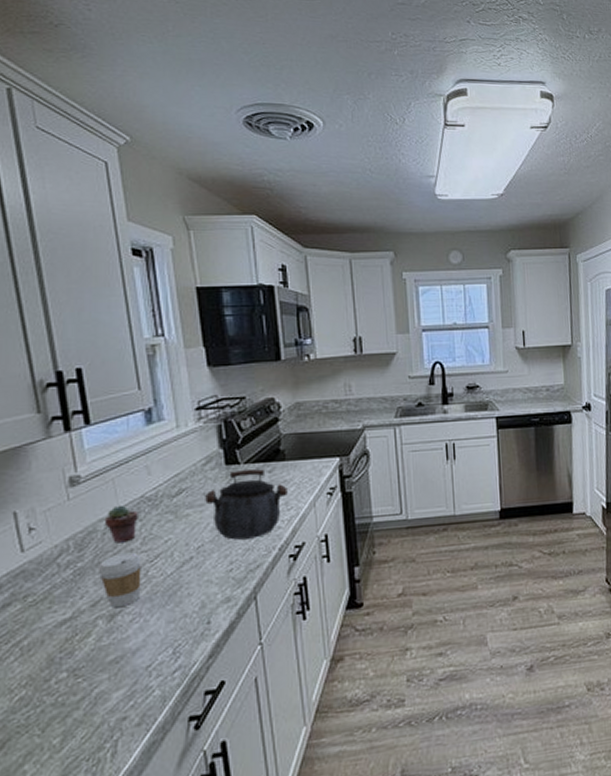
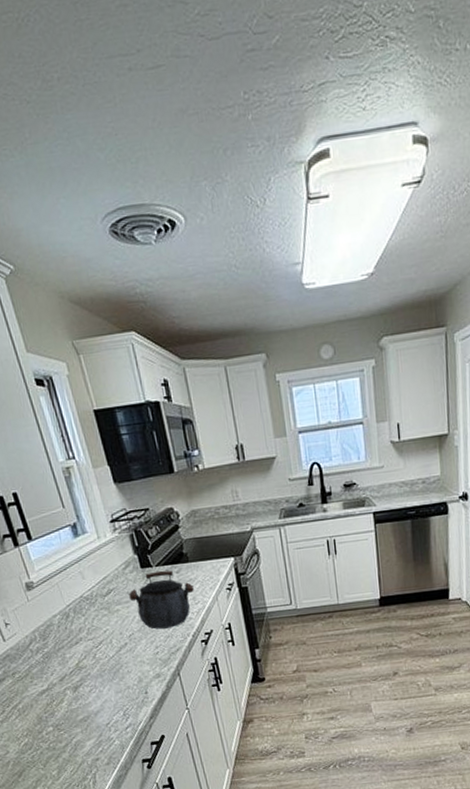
coffee cup: present [97,552,141,608] -> none [59,640,93,682]
potted succulent: present [104,505,138,543] -> none [56,603,82,634]

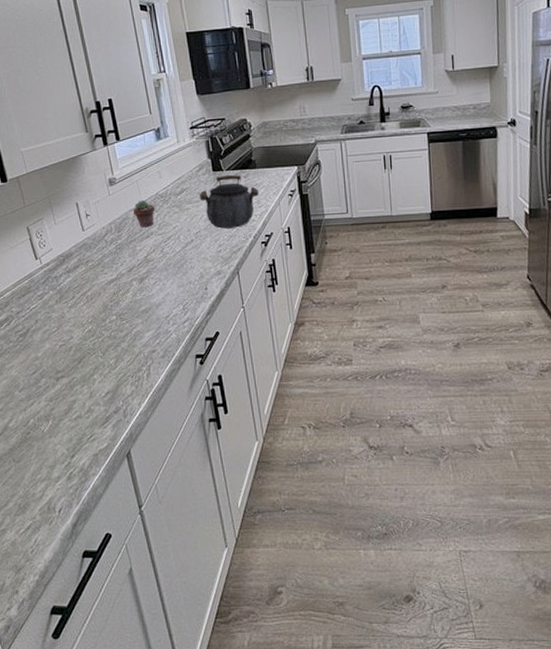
potted succulent: none [56,603,82,634] -> present [133,200,155,228]

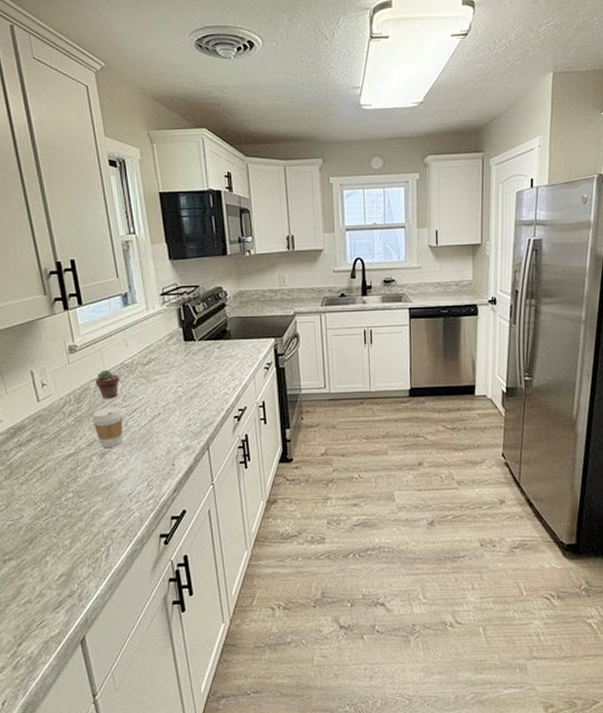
coffee cup: none [130,234,160,274] -> present [91,407,123,449]
kettle: present [200,174,259,229] -> none [169,345,233,402]

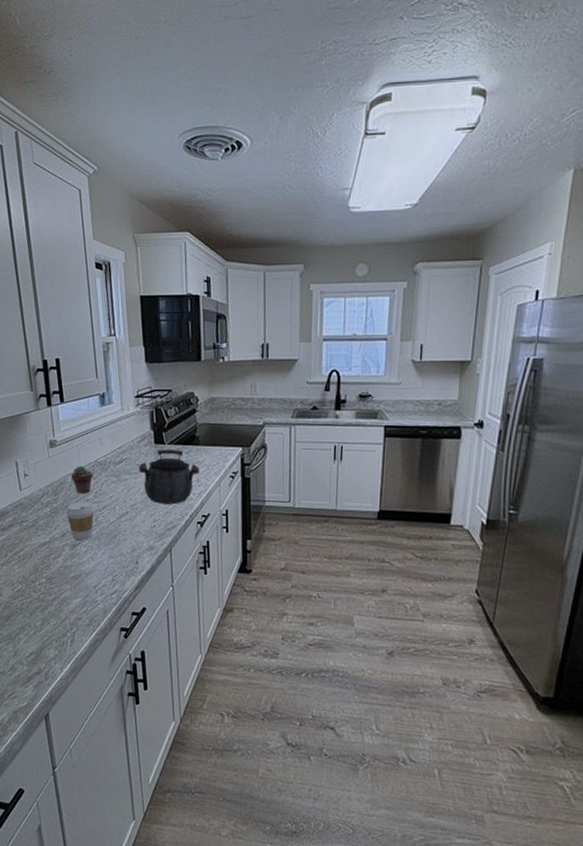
kettle: none [169,345,233,402] -> present [139,448,199,505]

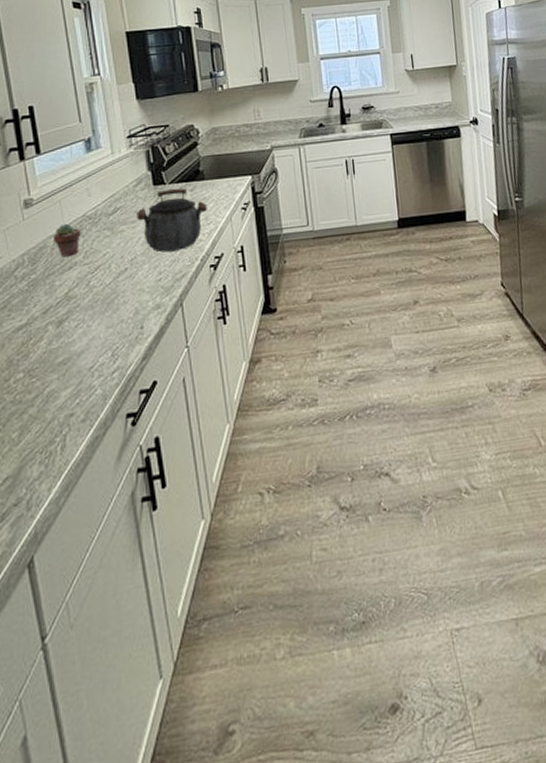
coffee cup: present [66,501,94,541] -> none [48,265,84,315]

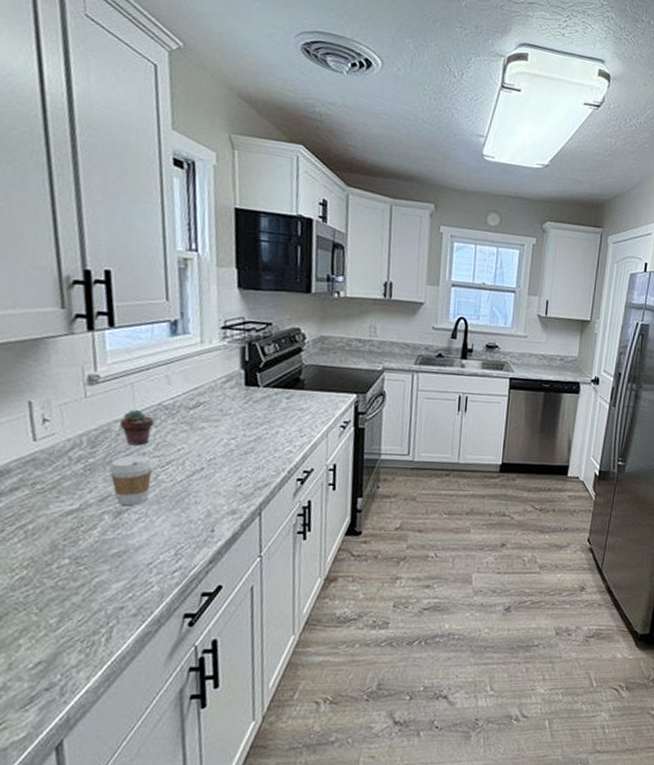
coffee cup: none [48,265,84,315] -> present [108,455,153,506]
kettle: present [137,188,207,253] -> none [221,392,303,459]

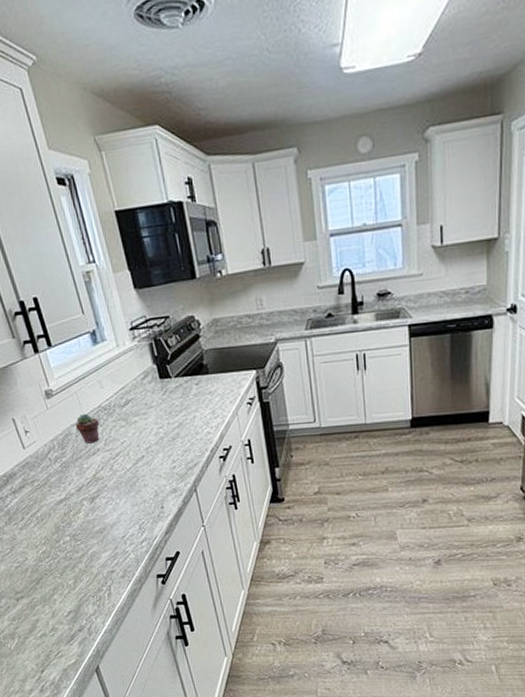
coffee cup: present [108,455,153,506] -> none [76,451,110,493]

